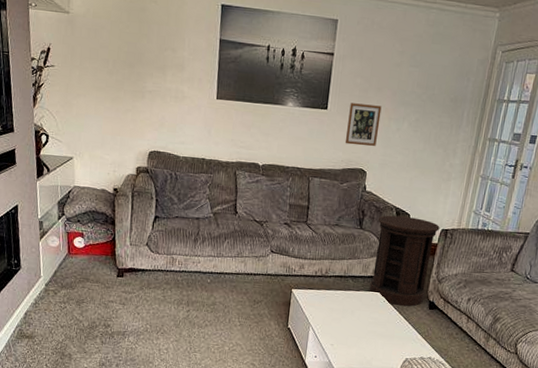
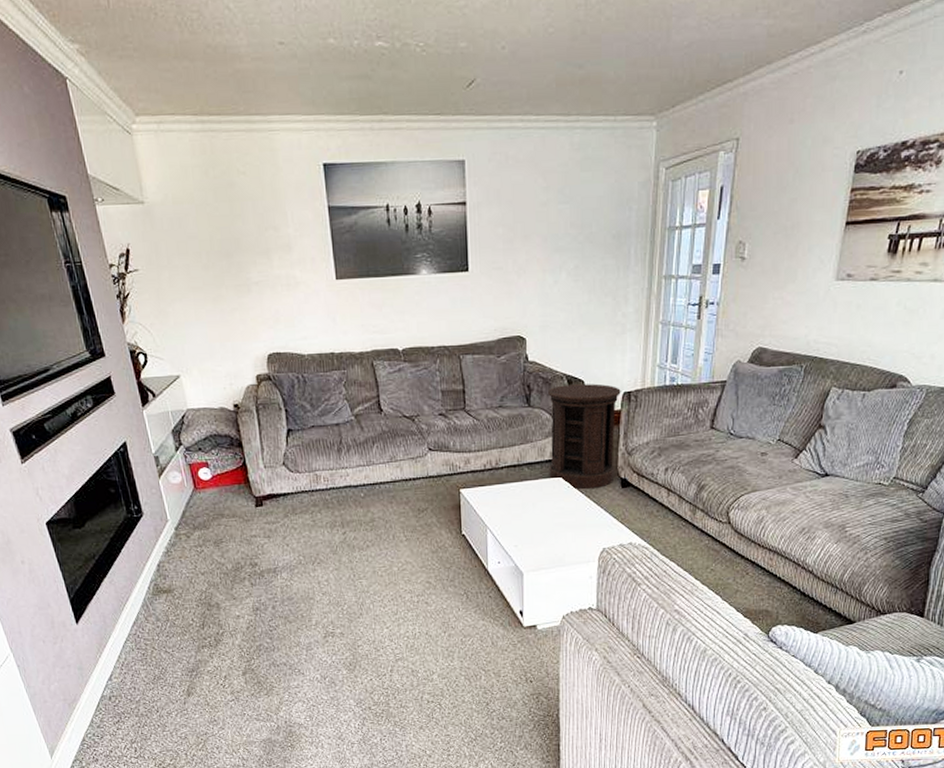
picture frame: present [344,103,382,147] -> none [494,257,533,309]

